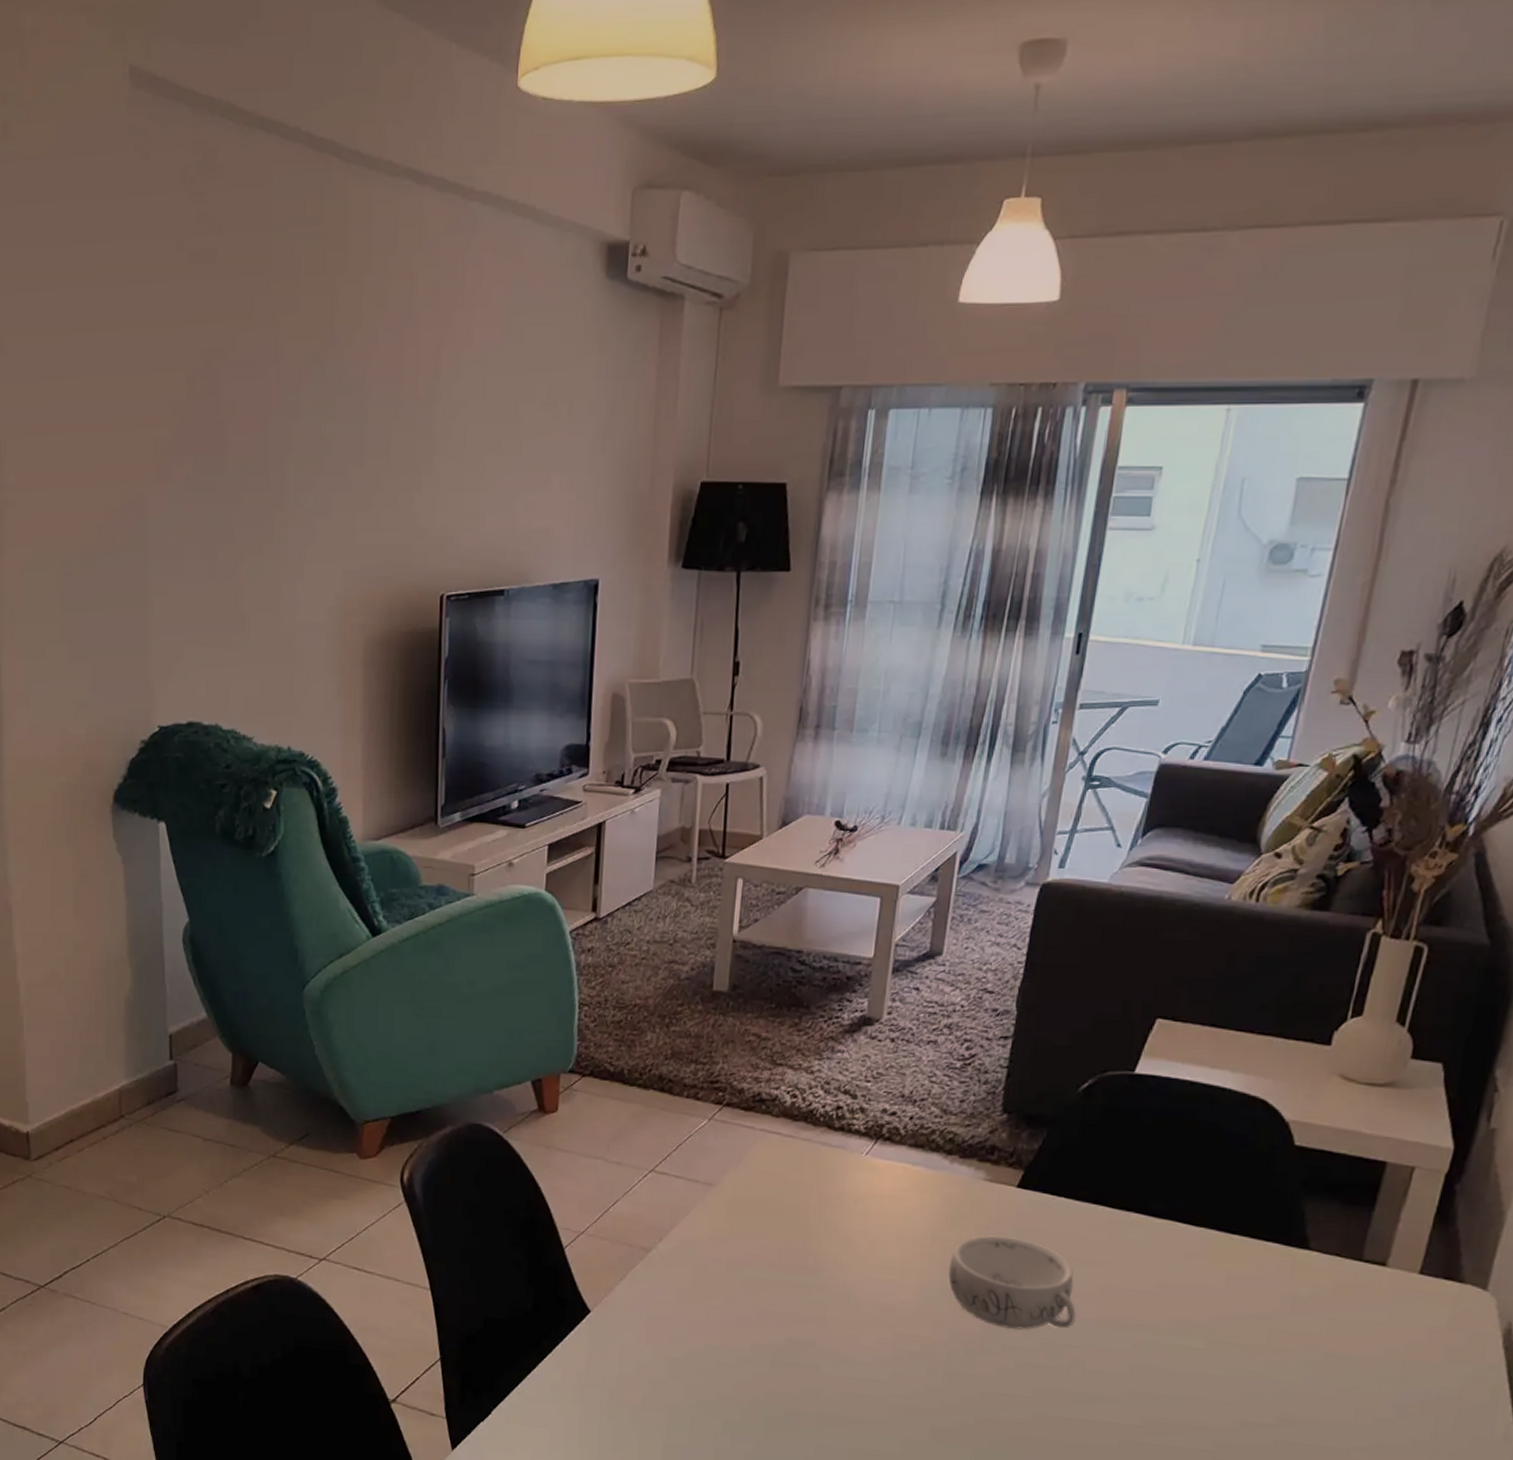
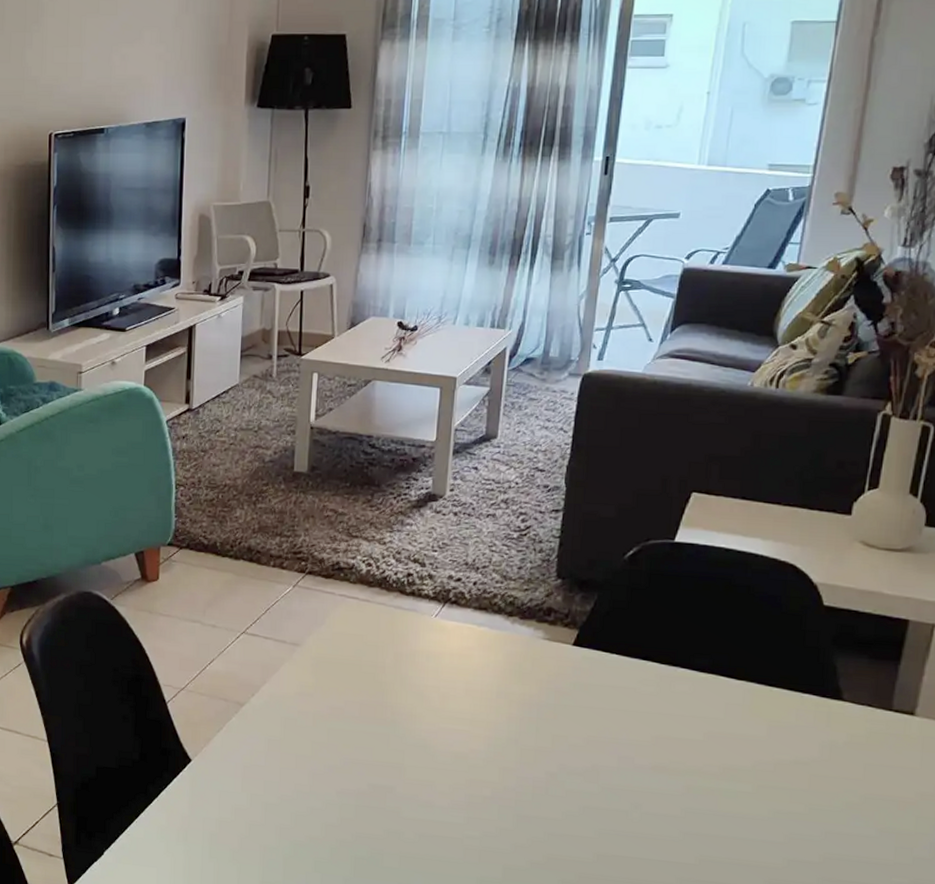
decorative bowl: present [947,1234,1076,1330] -> none [513,688,632,776]

